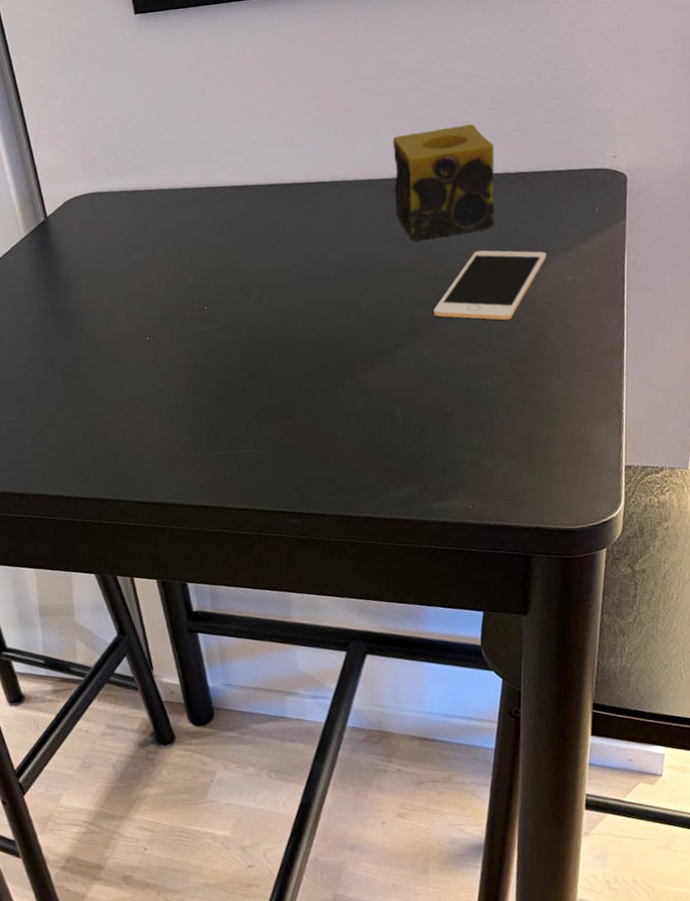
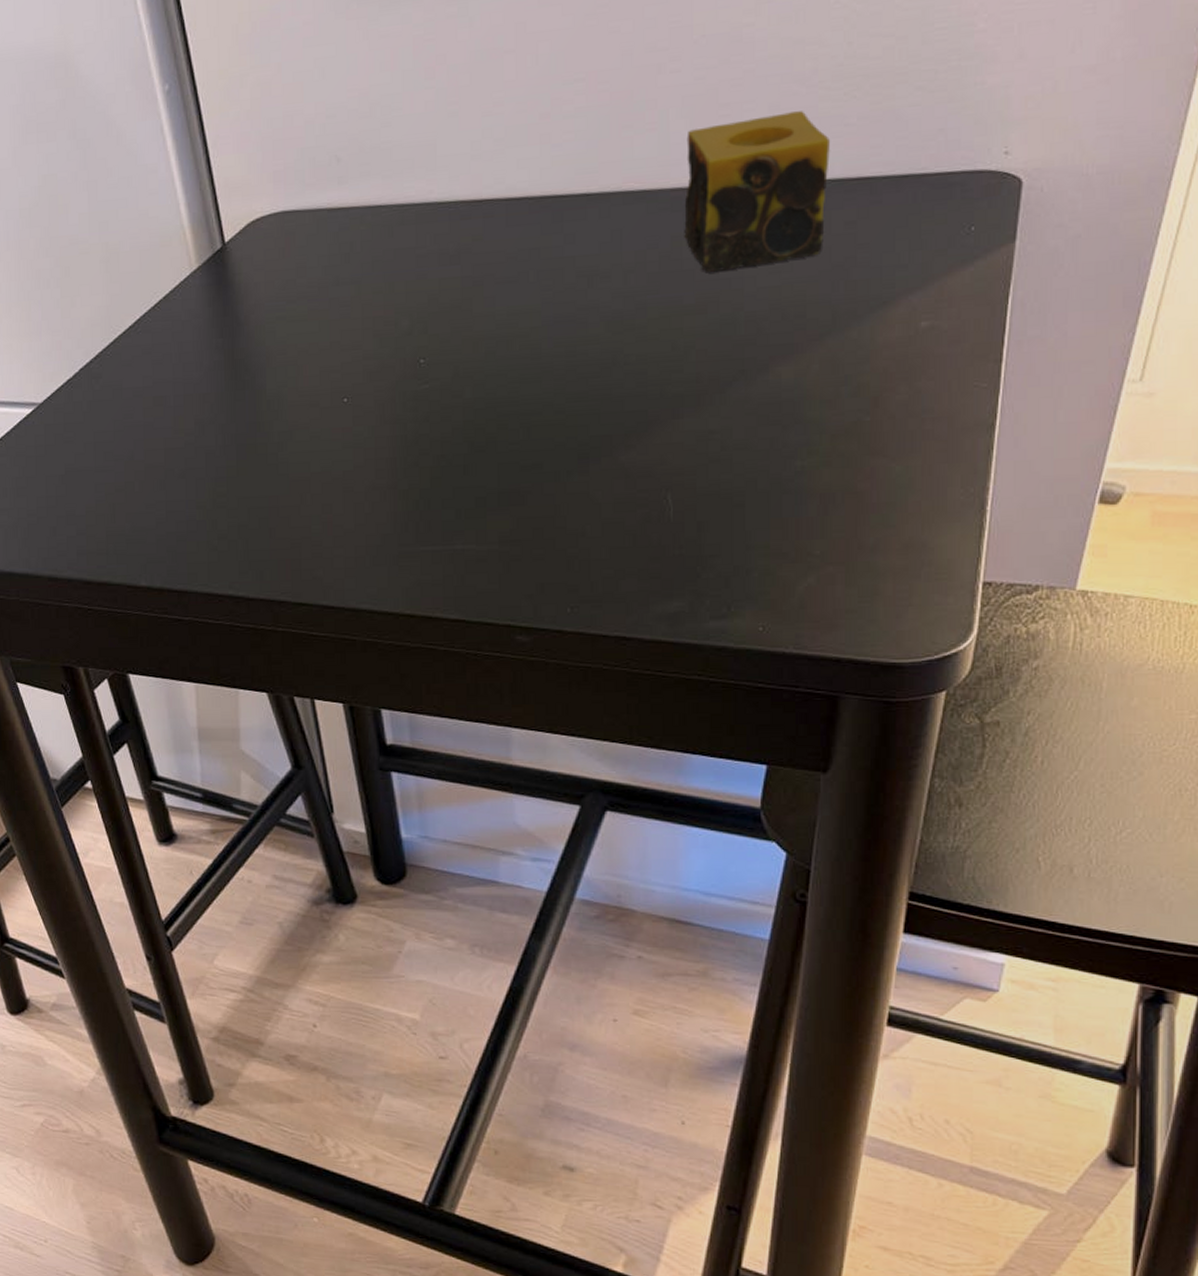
cell phone: present [433,250,547,321] -> none [728,285,894,382]

